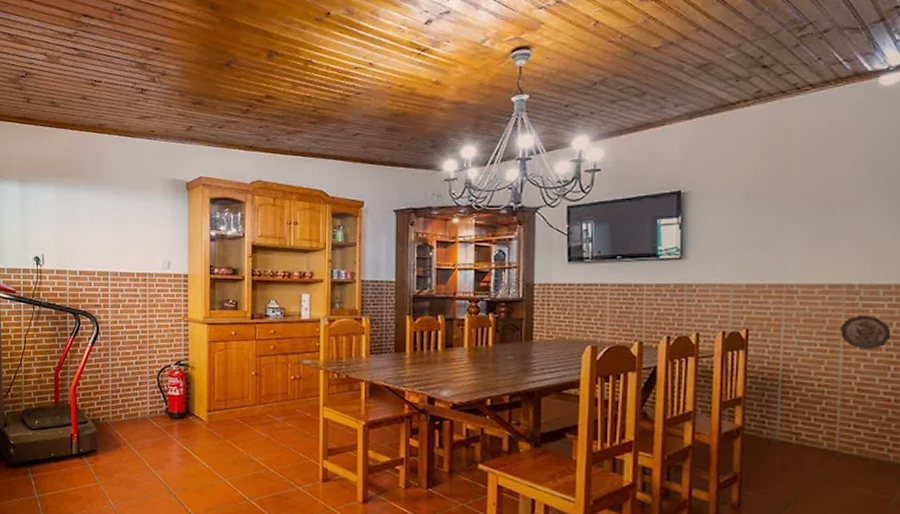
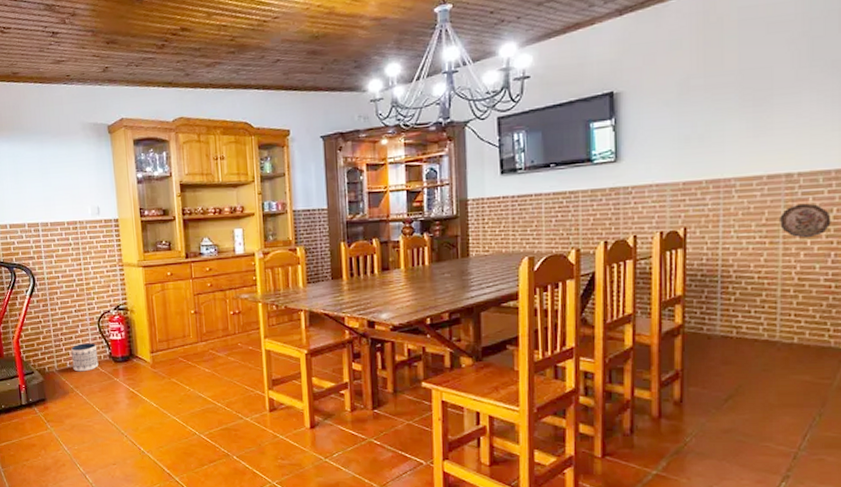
planter: none [127,396,154,426] -> present [71,343,99,372]

